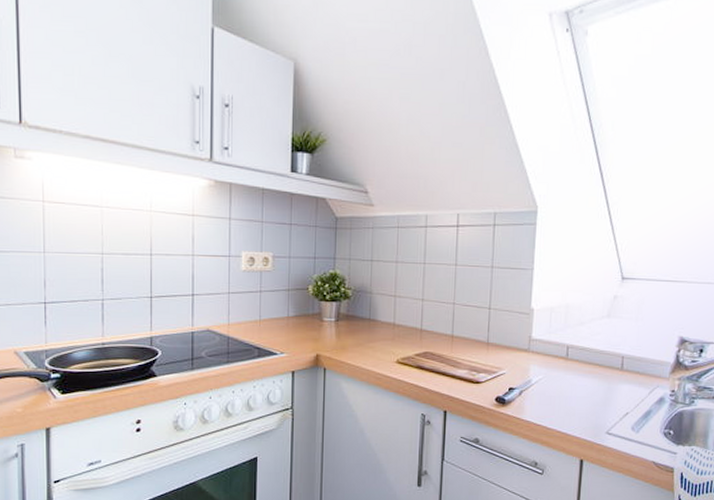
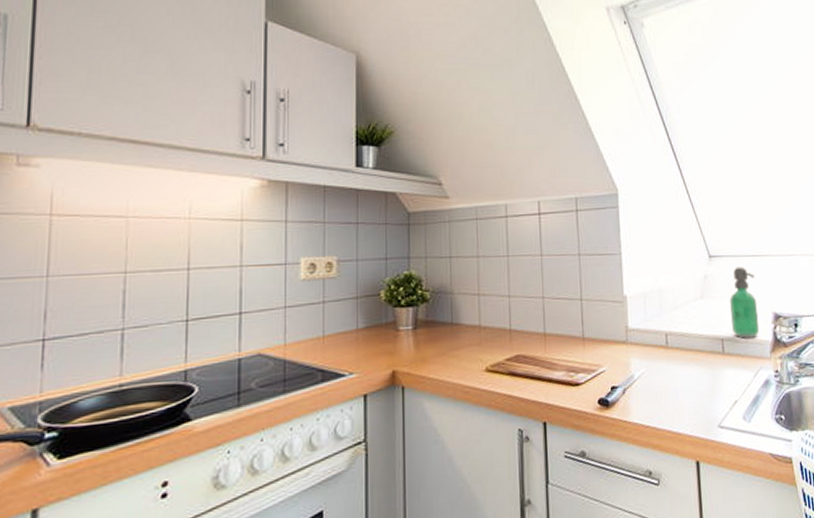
soap dispenser: none [634,290,667,358] -> present [730,267,760,338]

